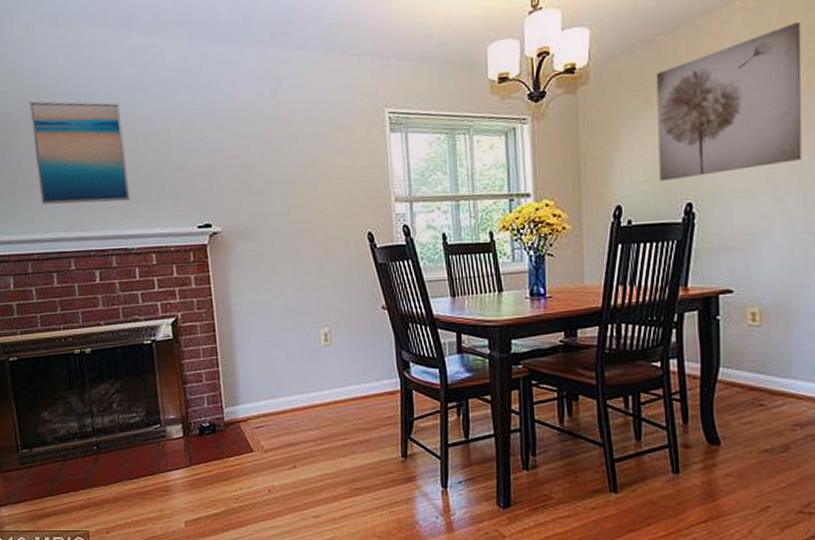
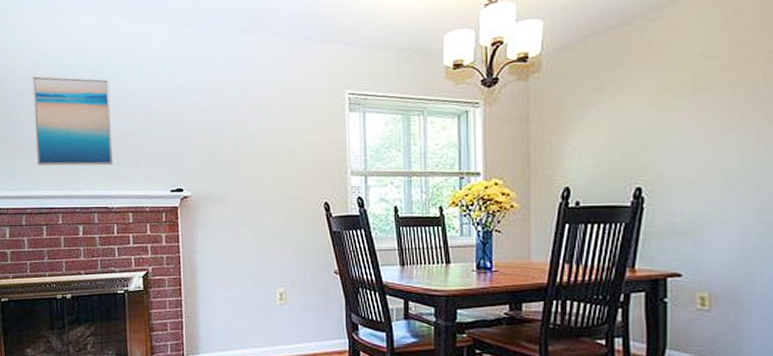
wall art: present [656,22,802,182] -> none [608,17,758,166]

